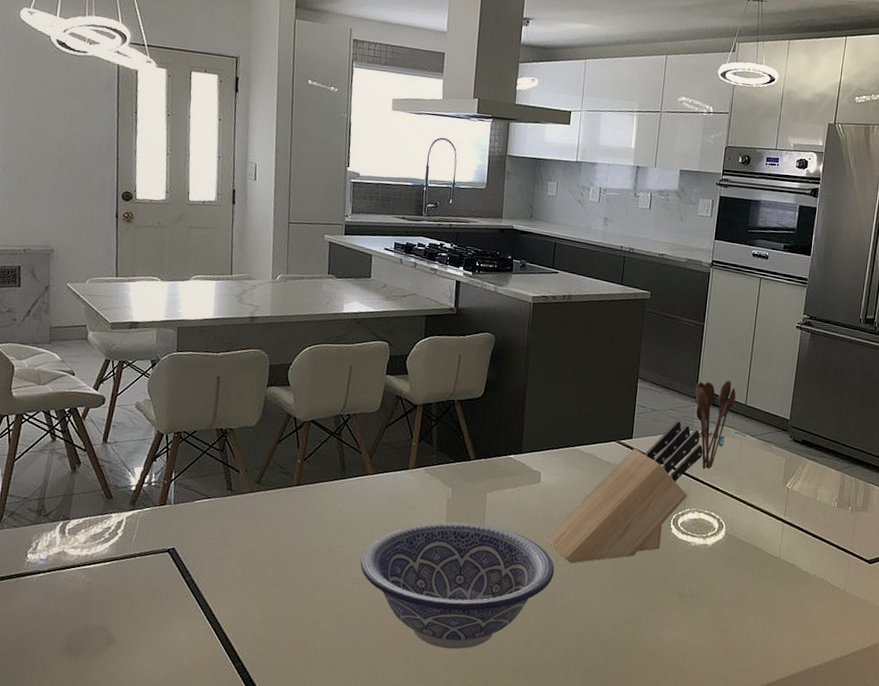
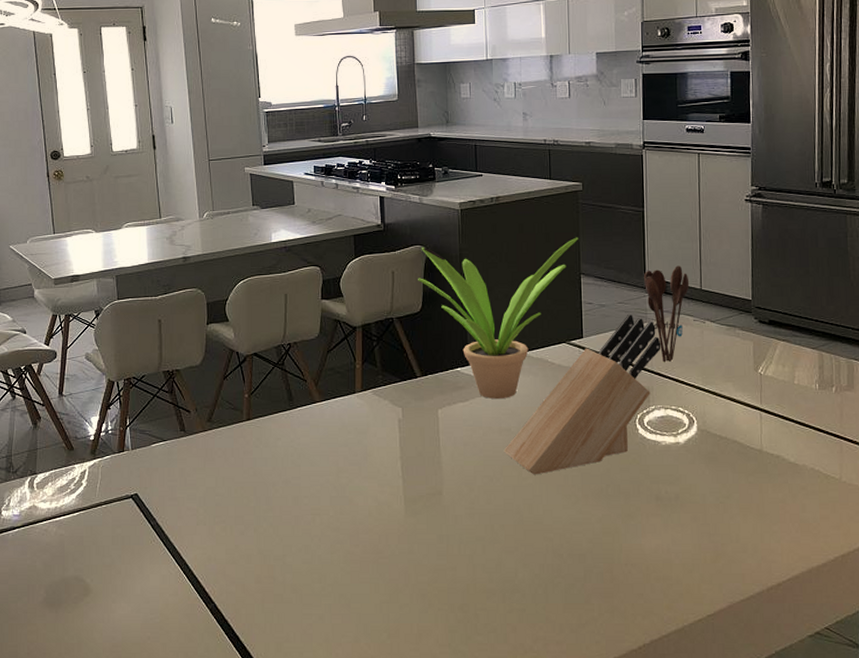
decorative bowl: present [360,522,555,649] -> none [319,443,519,575]
potted plant: none [483,335,641,489] -> present [418,237,579,399]

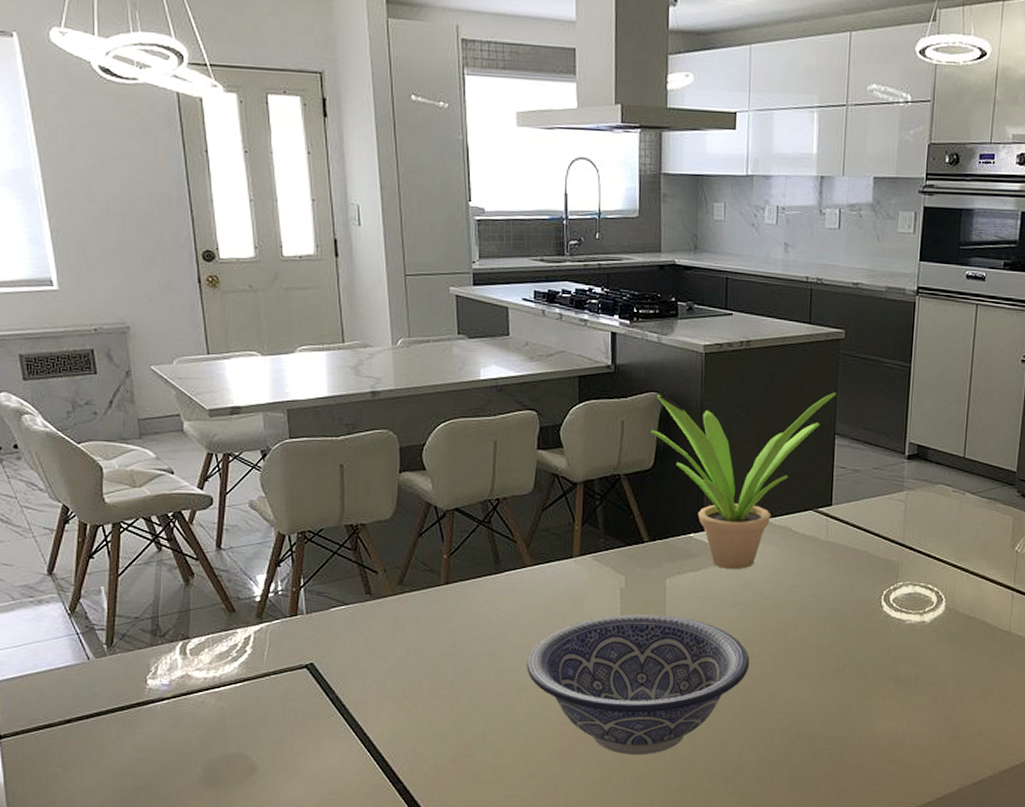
decorative bowl: none [319,443,519,575] -> present [526,614,750,756]
knife block: present [503,313,661,475] -> none [736,481,916,652]
utensil holder: present [644,265,690,363] -> none [904,430,953,536]

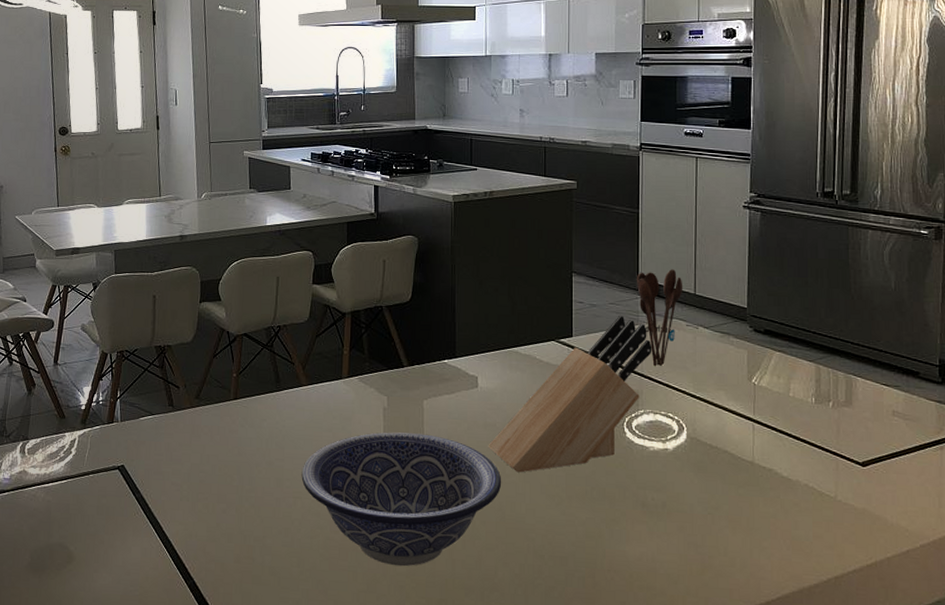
potted plant: present [651,392,836,569] -> none [409,235,572,393]
knife block: none [736,481,916,652] -> present [488,315,652,473]
utensil holder: none [904,430,953,536] -> present [637,269,683,367]

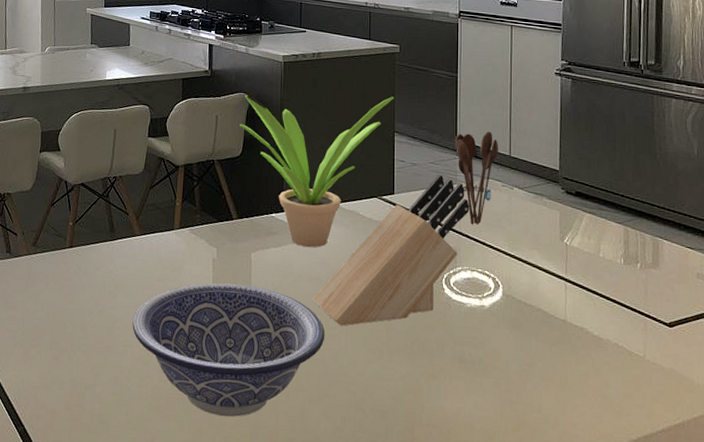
potted plant: none [409,235,572,393] -> present [240,94,394,247]

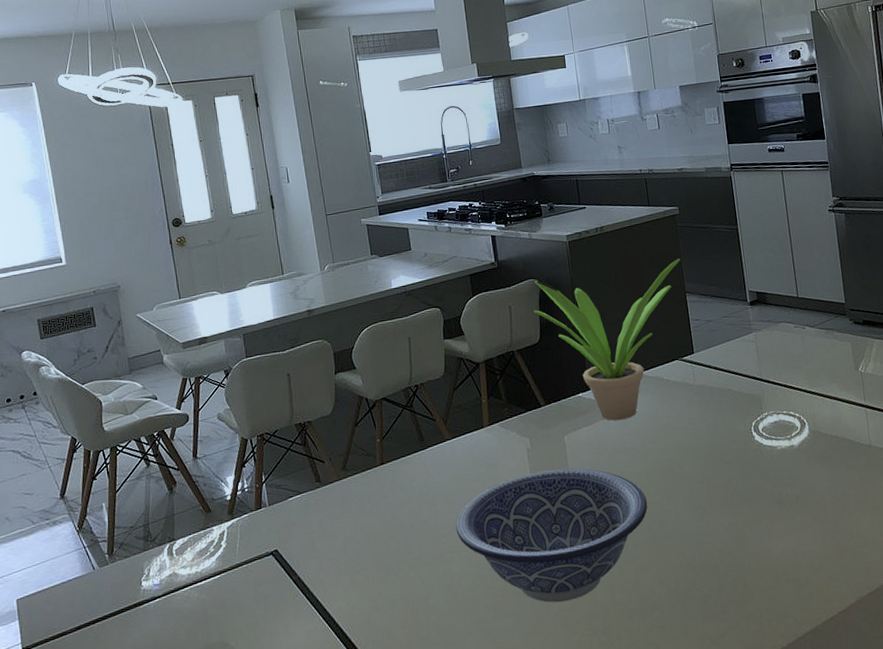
knife block: present [312,174,470,326] -> none [630,326,768,491]
utensil holder: present [456,131,499,226] -> none [744,277,787,370]

